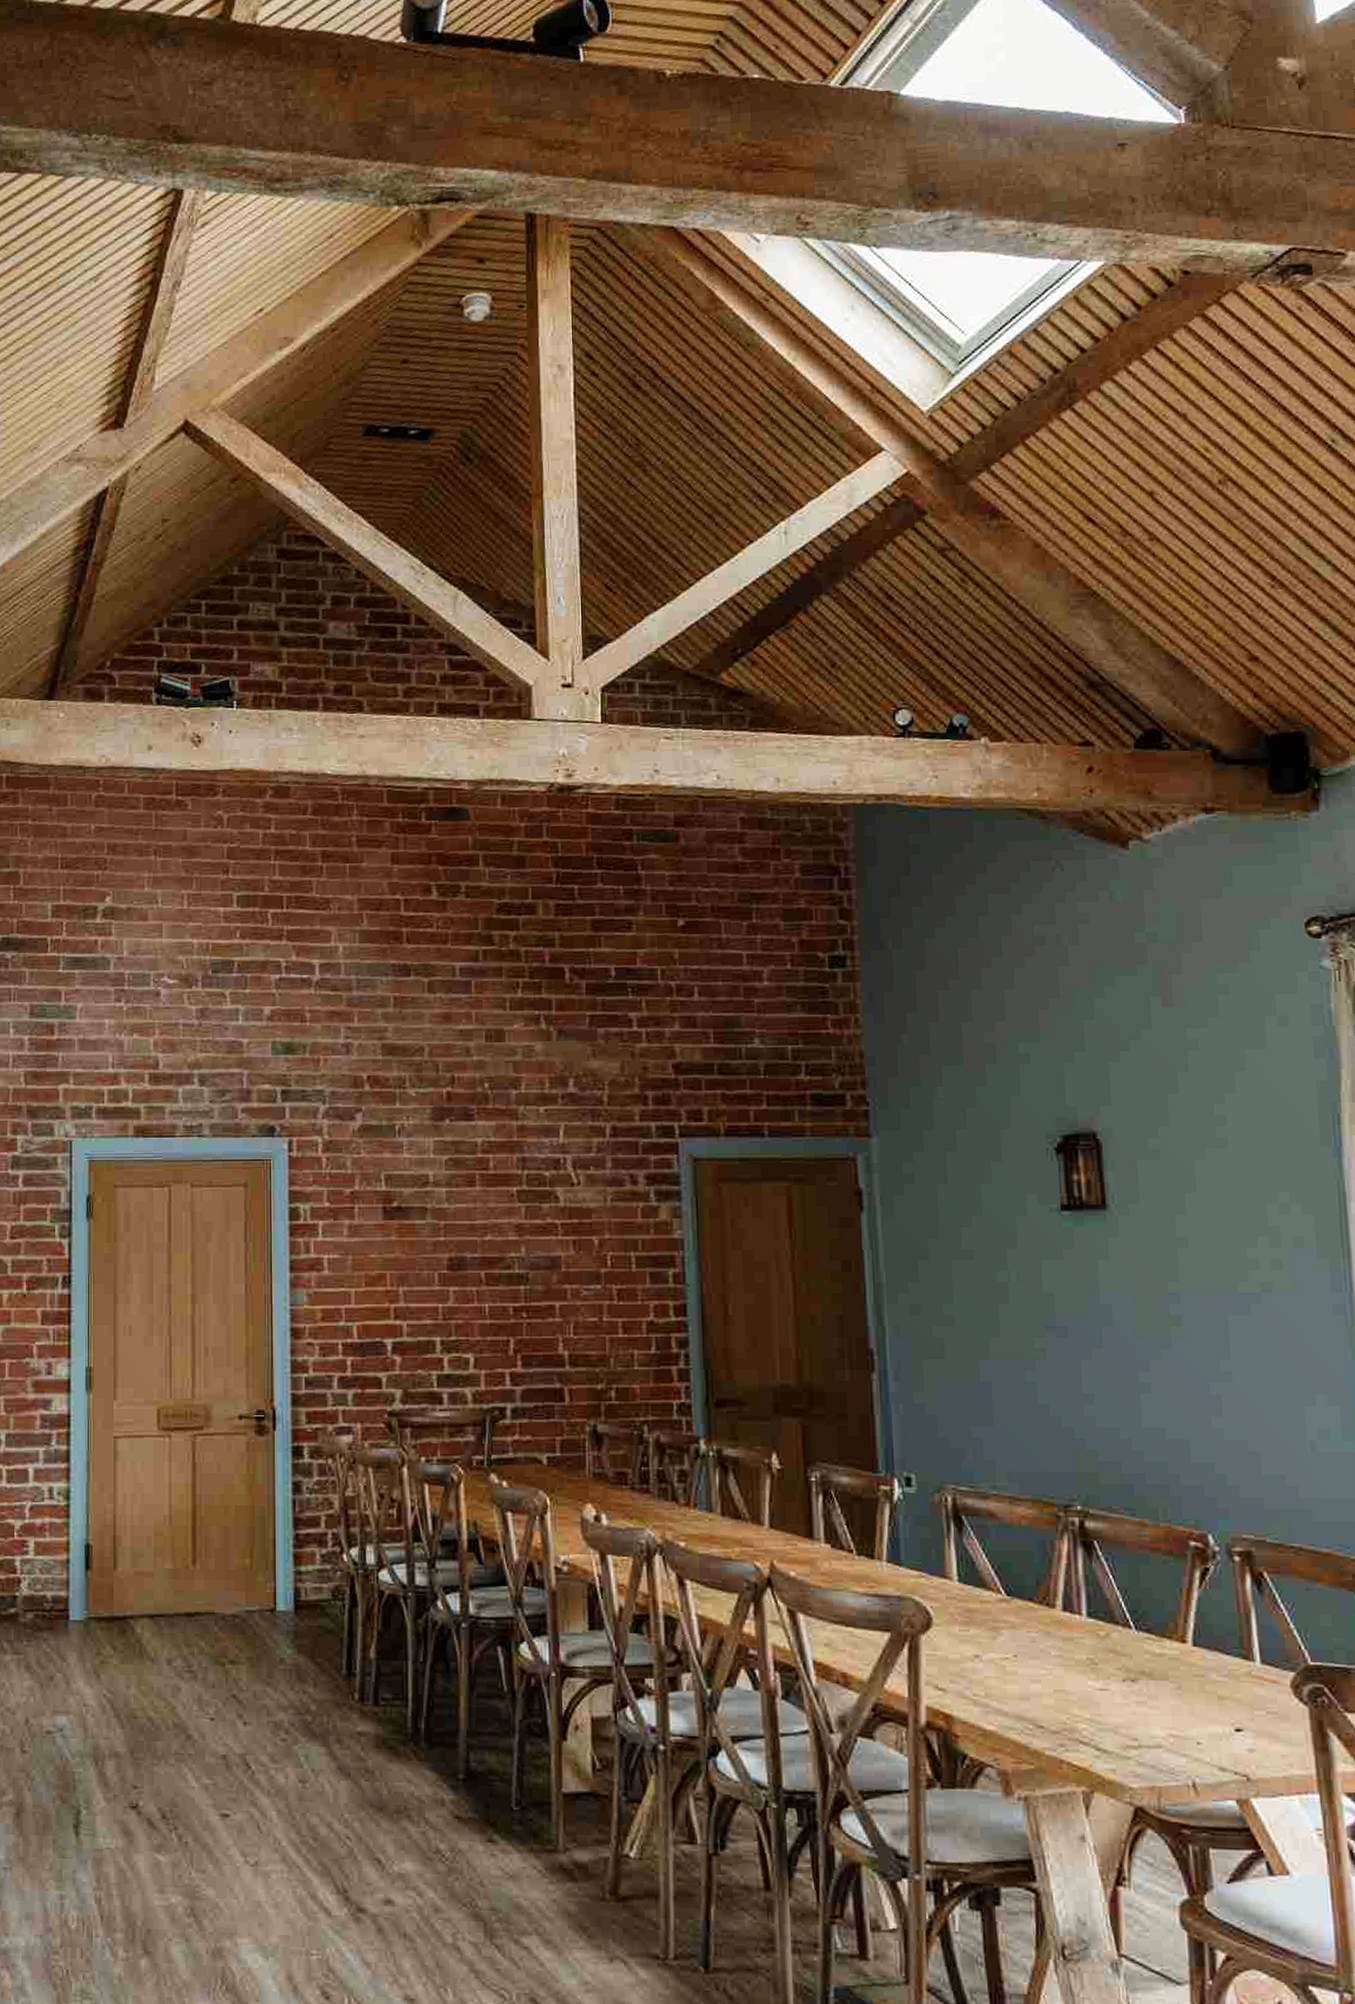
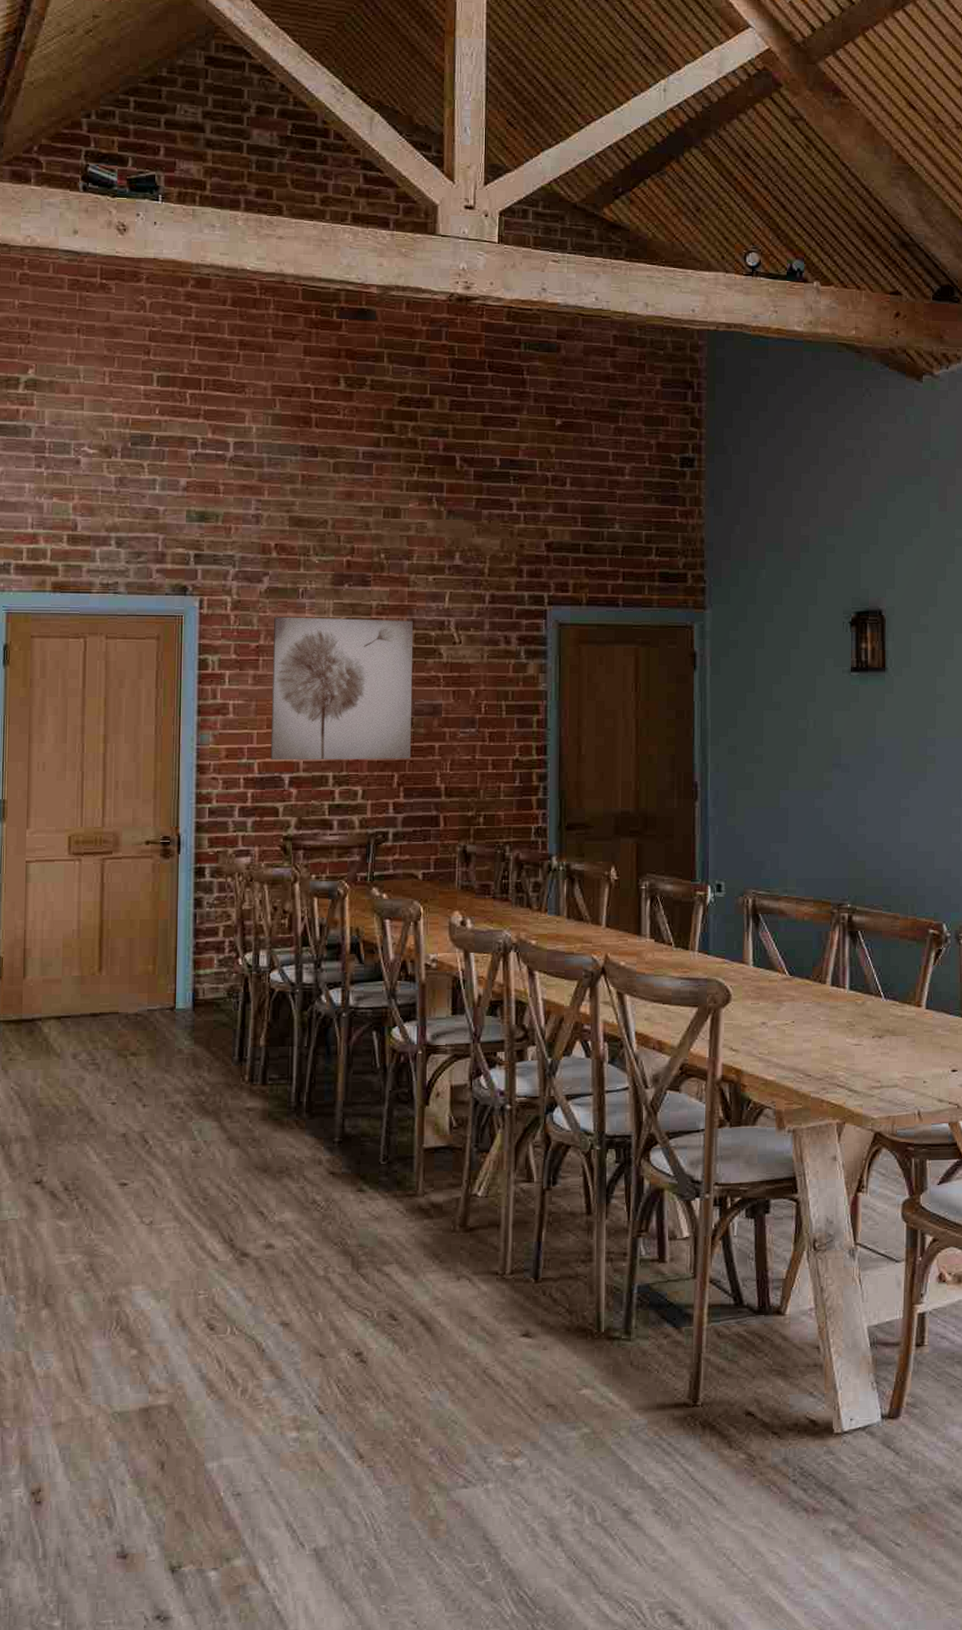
wall art: none [369,1158,529,1323] -> present [270,616,413,760]

